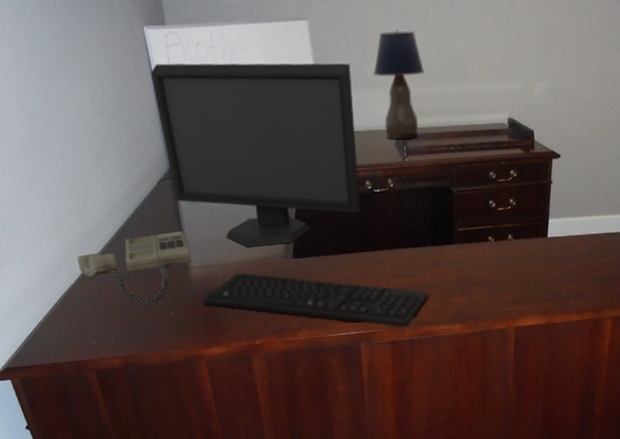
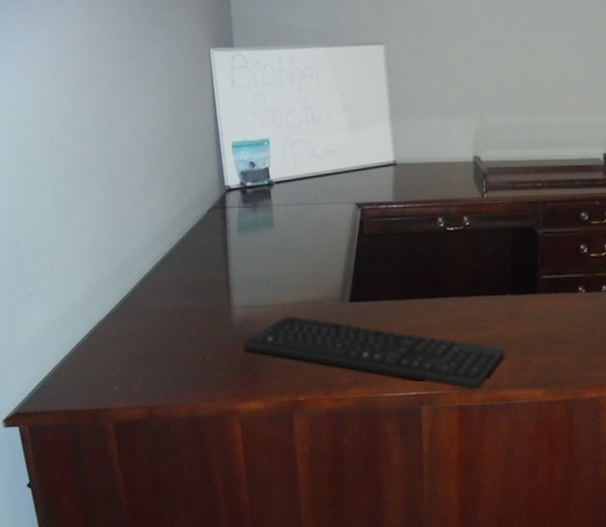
telephone: present [77,230,192,305] -> none [110,265,235,348]
monitor: present [150,63,360,248] -> none [212,86,430,287]
table lamp: present [374,28,425,140] -> none [453,55,510,174]

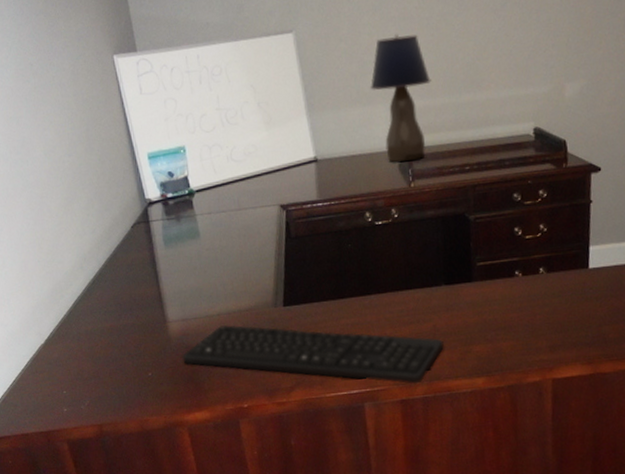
table lamp: none [453,55,510,174] -> present [371,33,431,163]

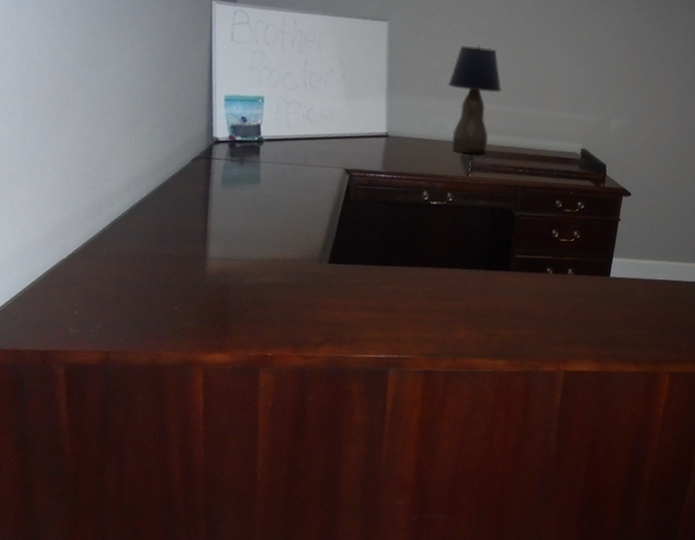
computer keyboard: present [182,324,444,384] -> none [214,270,474,357]

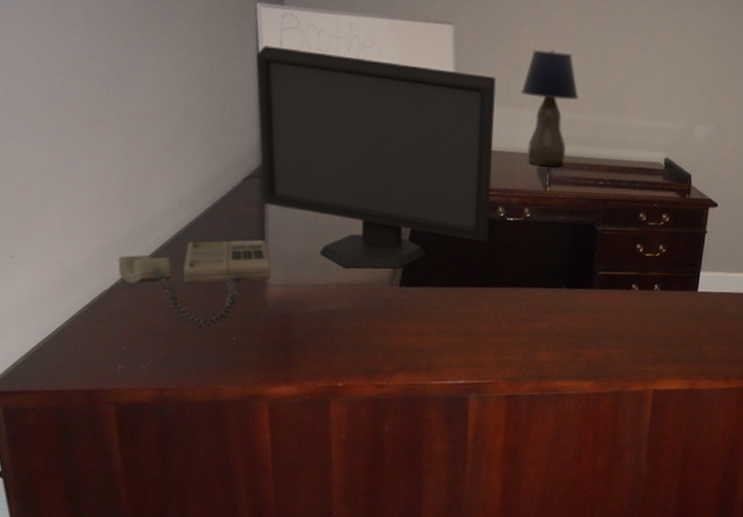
telephone: none [76,216,212,295] -> present [118,239,271,326]
monitor: none [207,39,426,247] -> present [255,45,496,269]

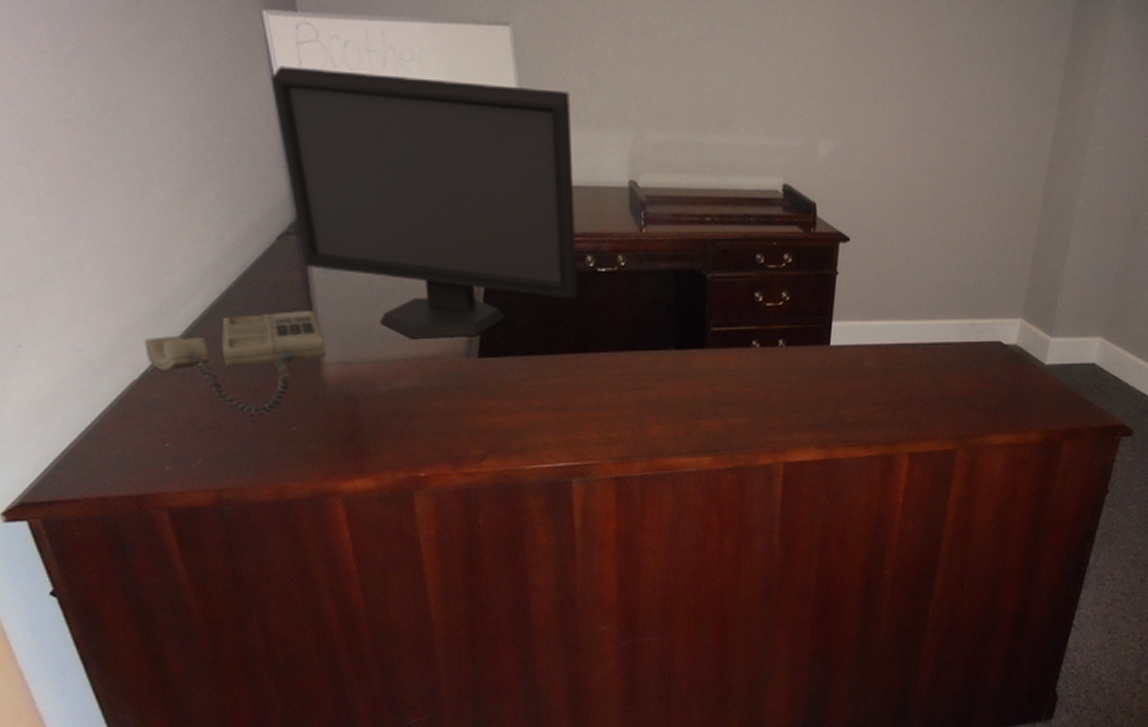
table lamp: present [521,48,579,167] -> none [602,50,674,203]

